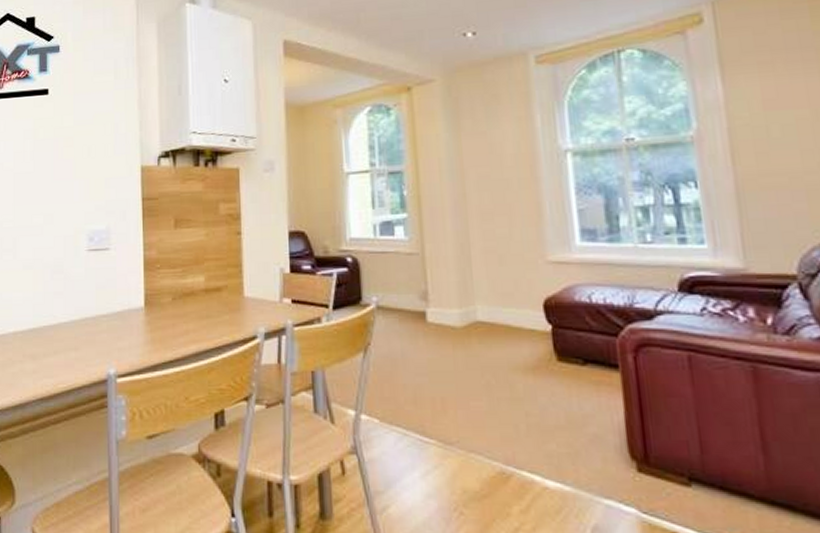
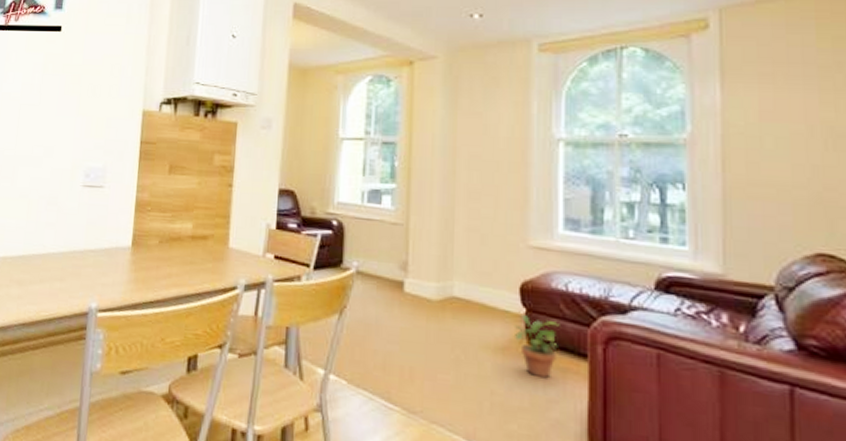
potted plant: none [541,332,589,394] -> present [514,315,560,379]

